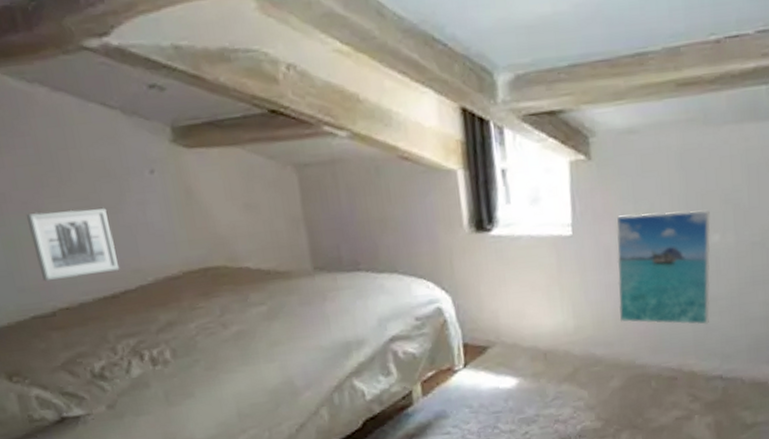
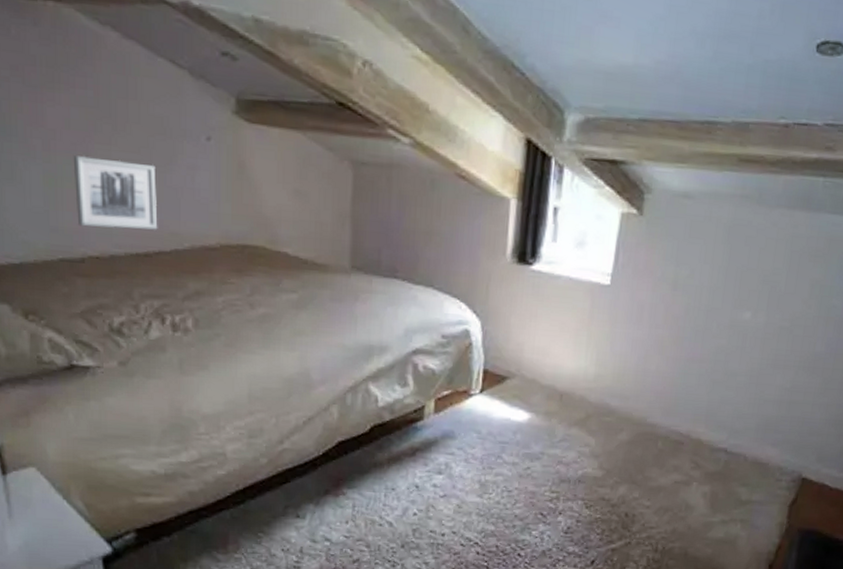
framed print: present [616,210,711,325] -> none [639,275,746,397]

